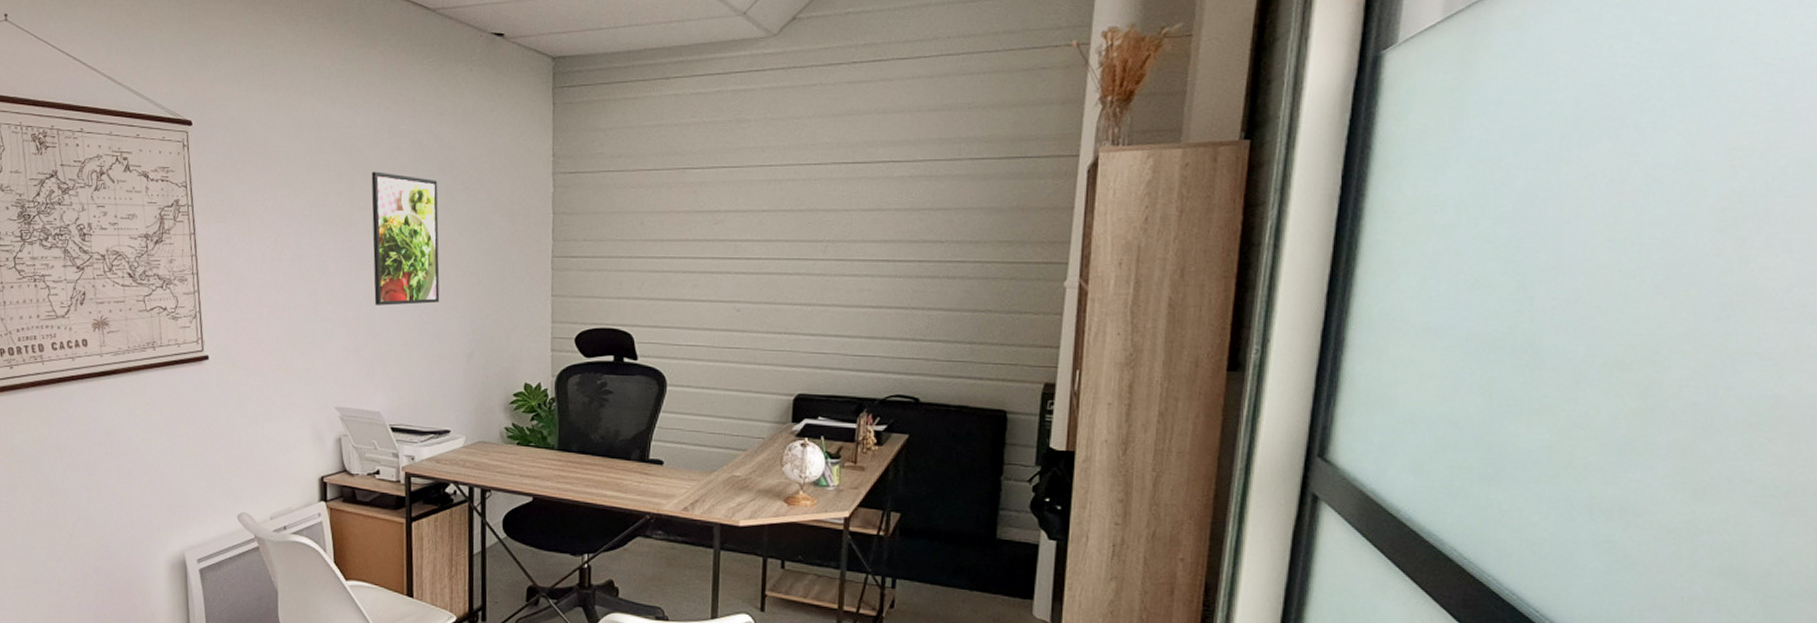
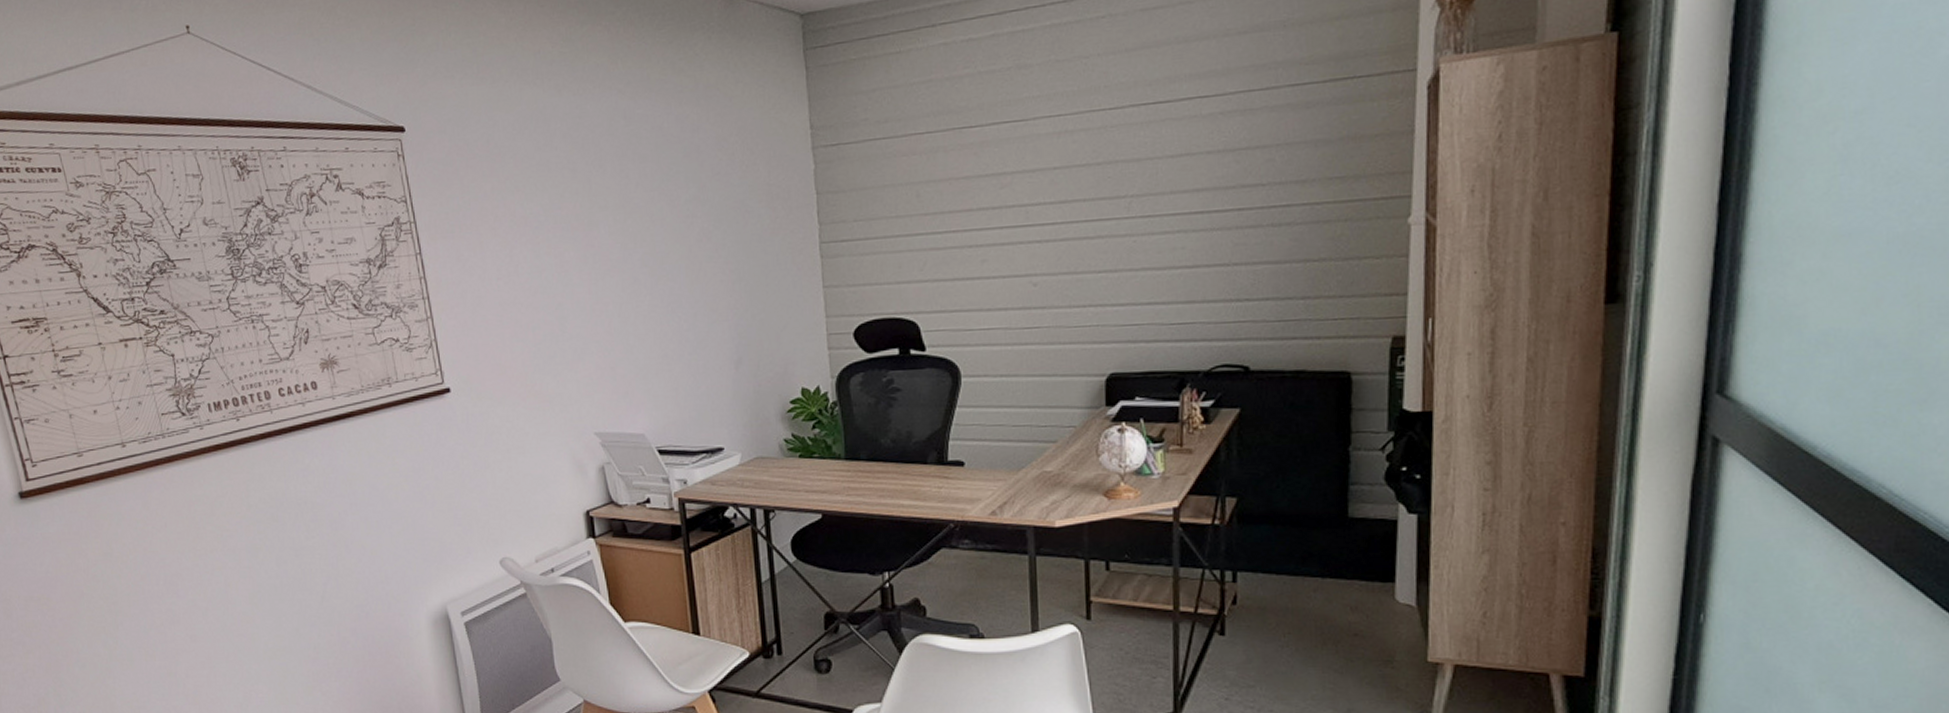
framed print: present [371,171,440,306] -> none [609,164,699,316]

